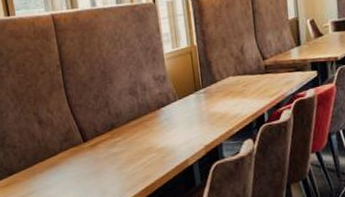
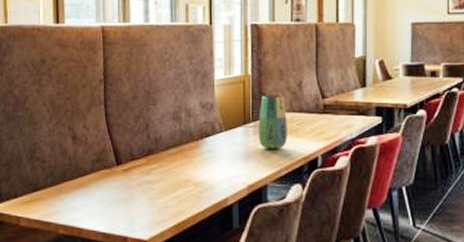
vase: none [207,61,236,112] -> present [258,95,287,149]

